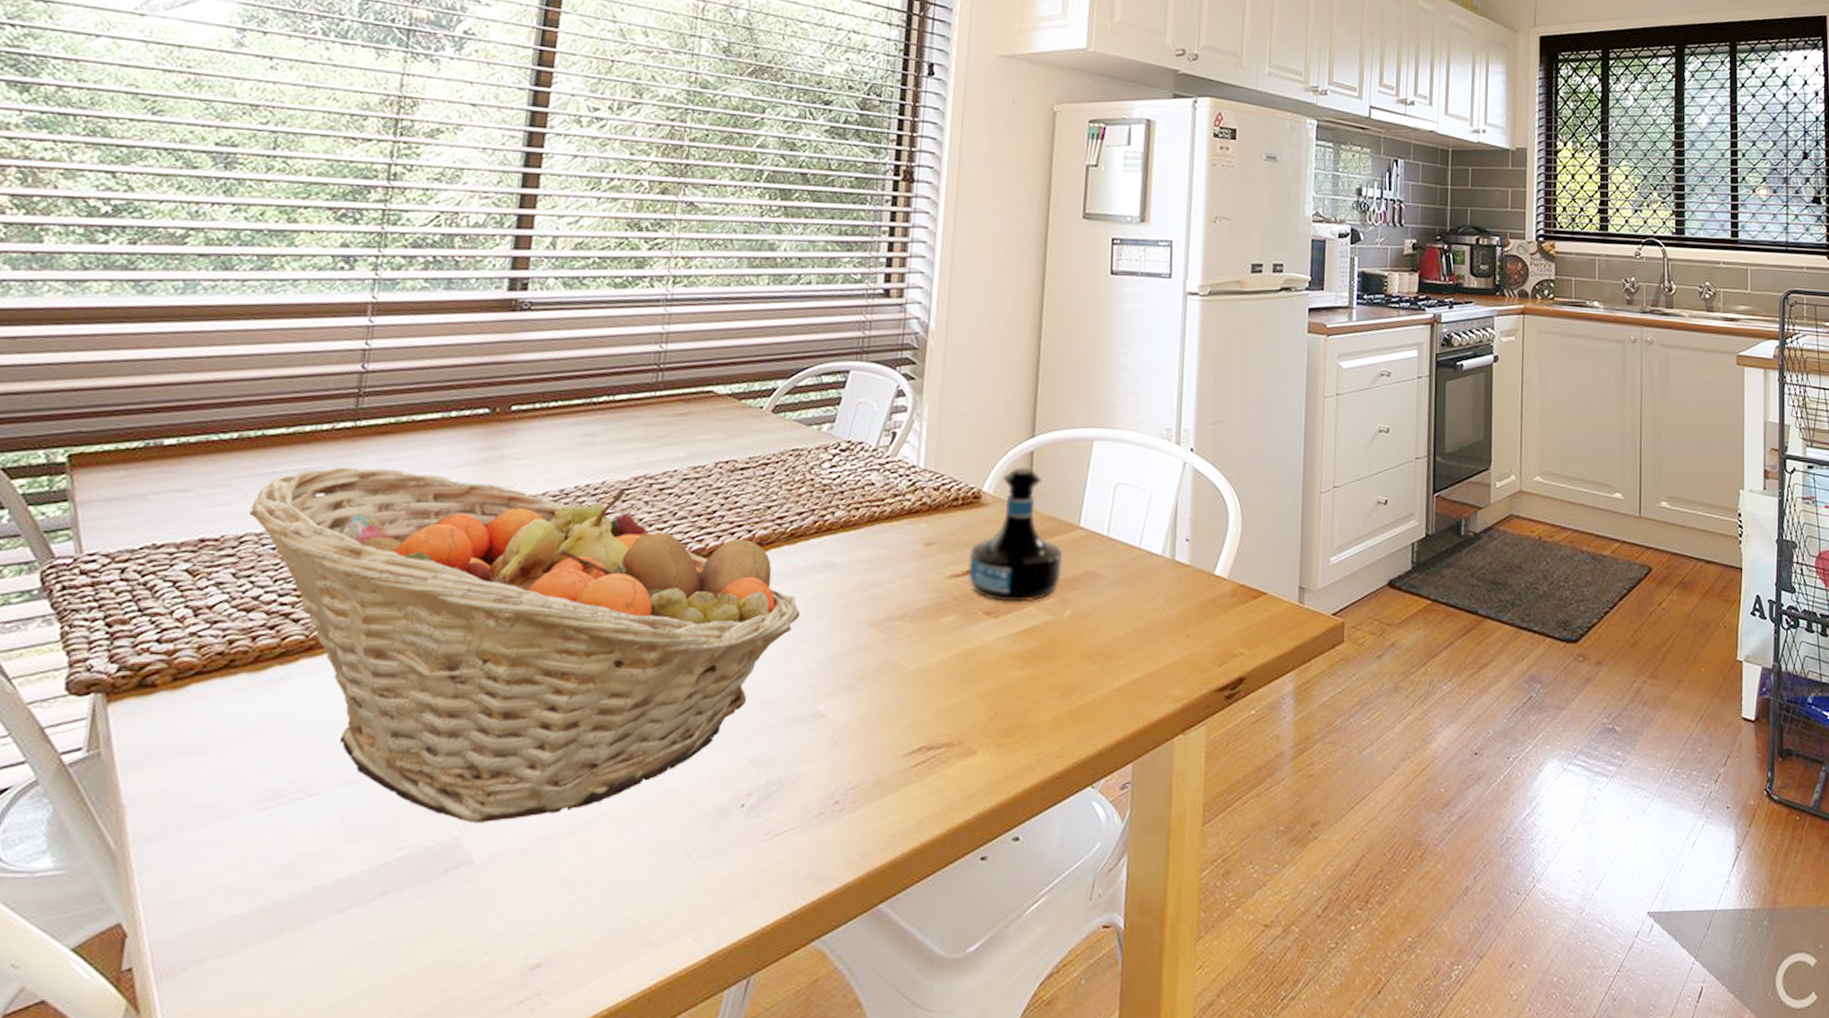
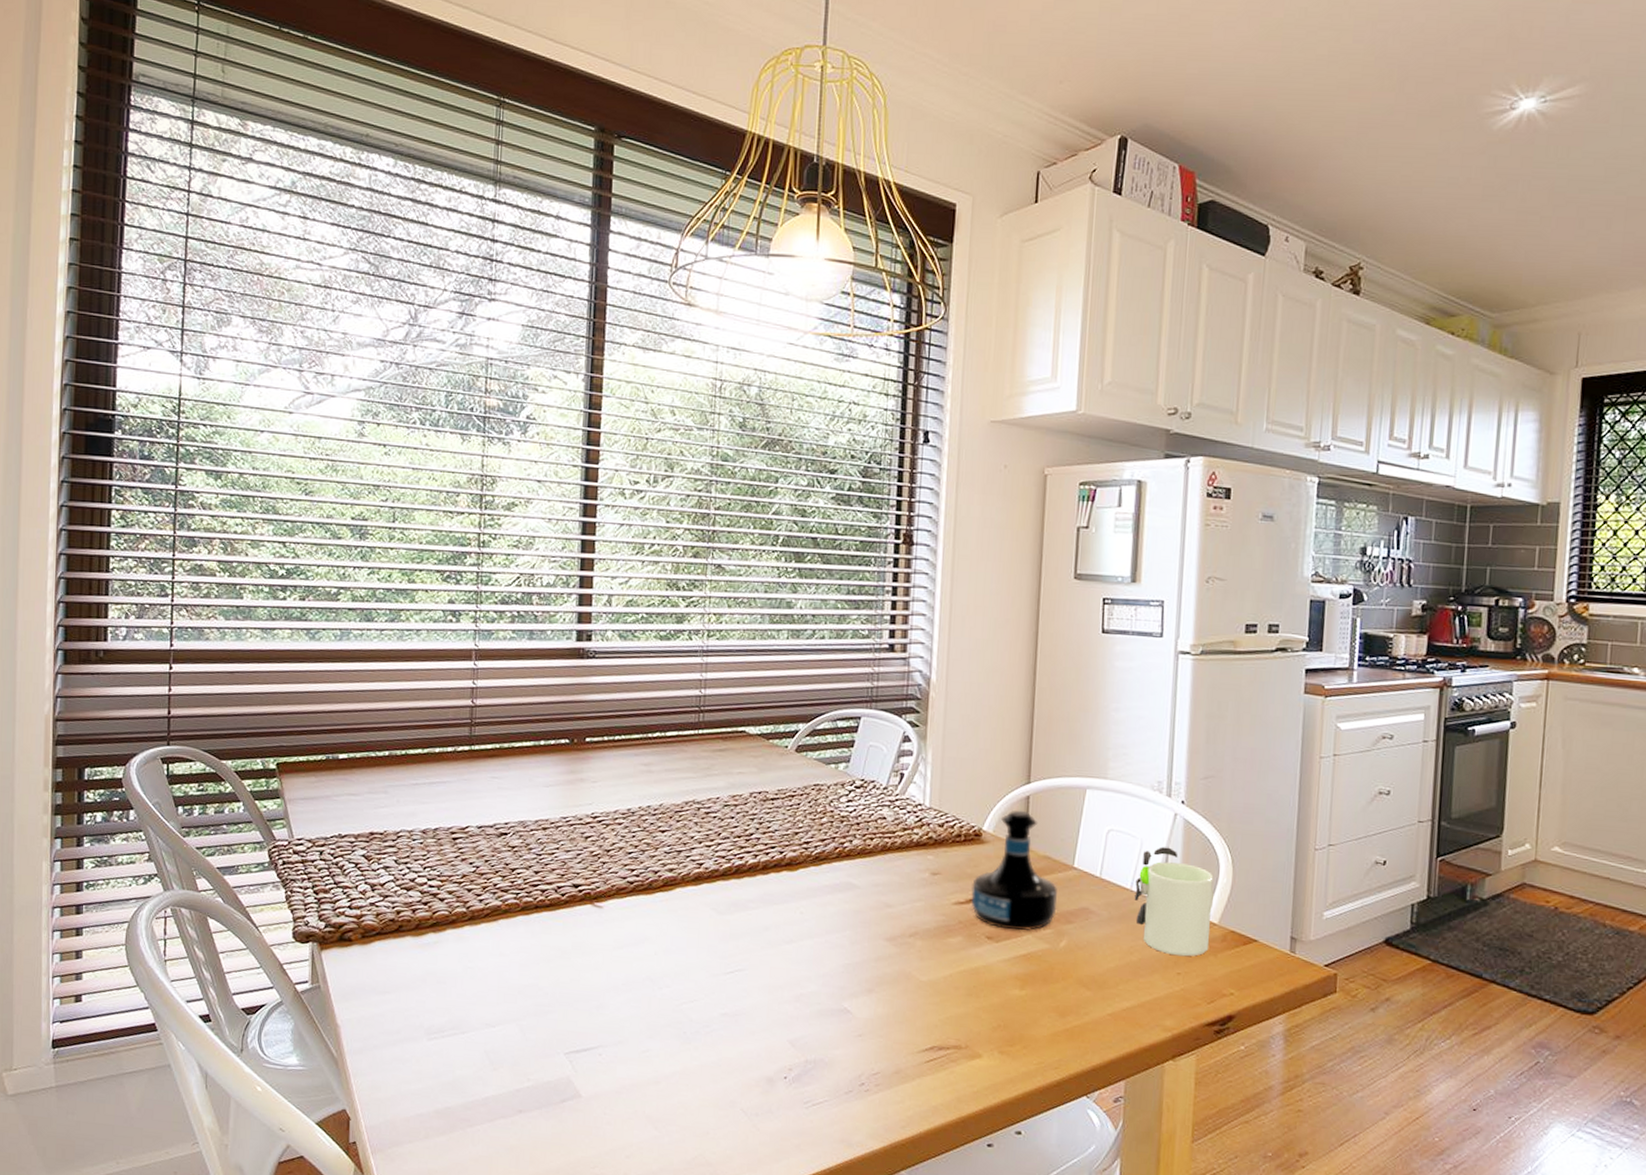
fruit basket: present [248,467,801,823] -> none [401,782,827,1068]
mug: none [1143,499,1223,617] -> present [1134,847,1214,957]

